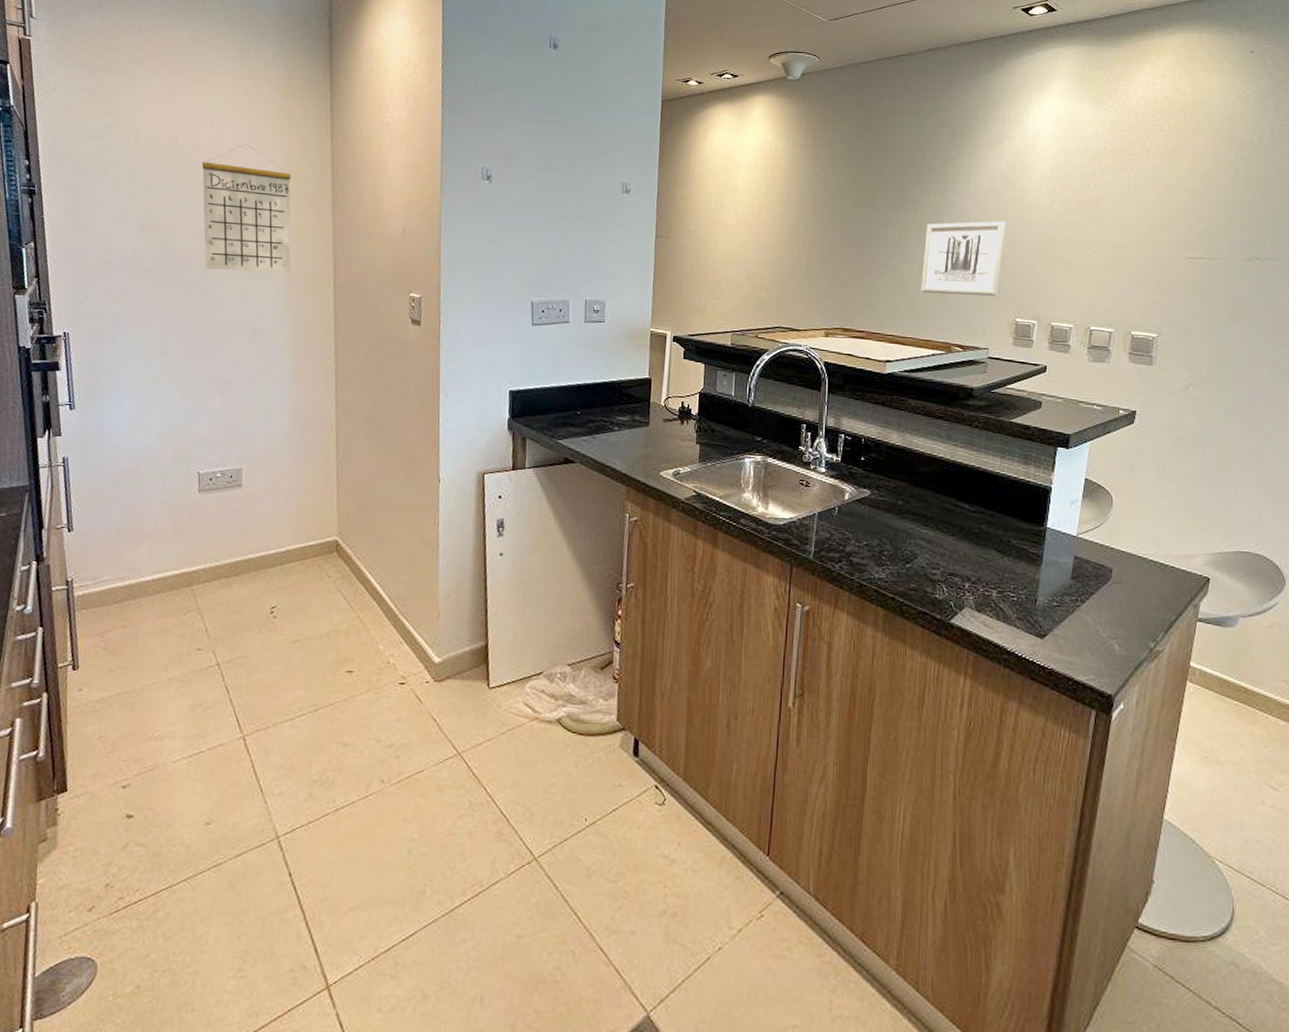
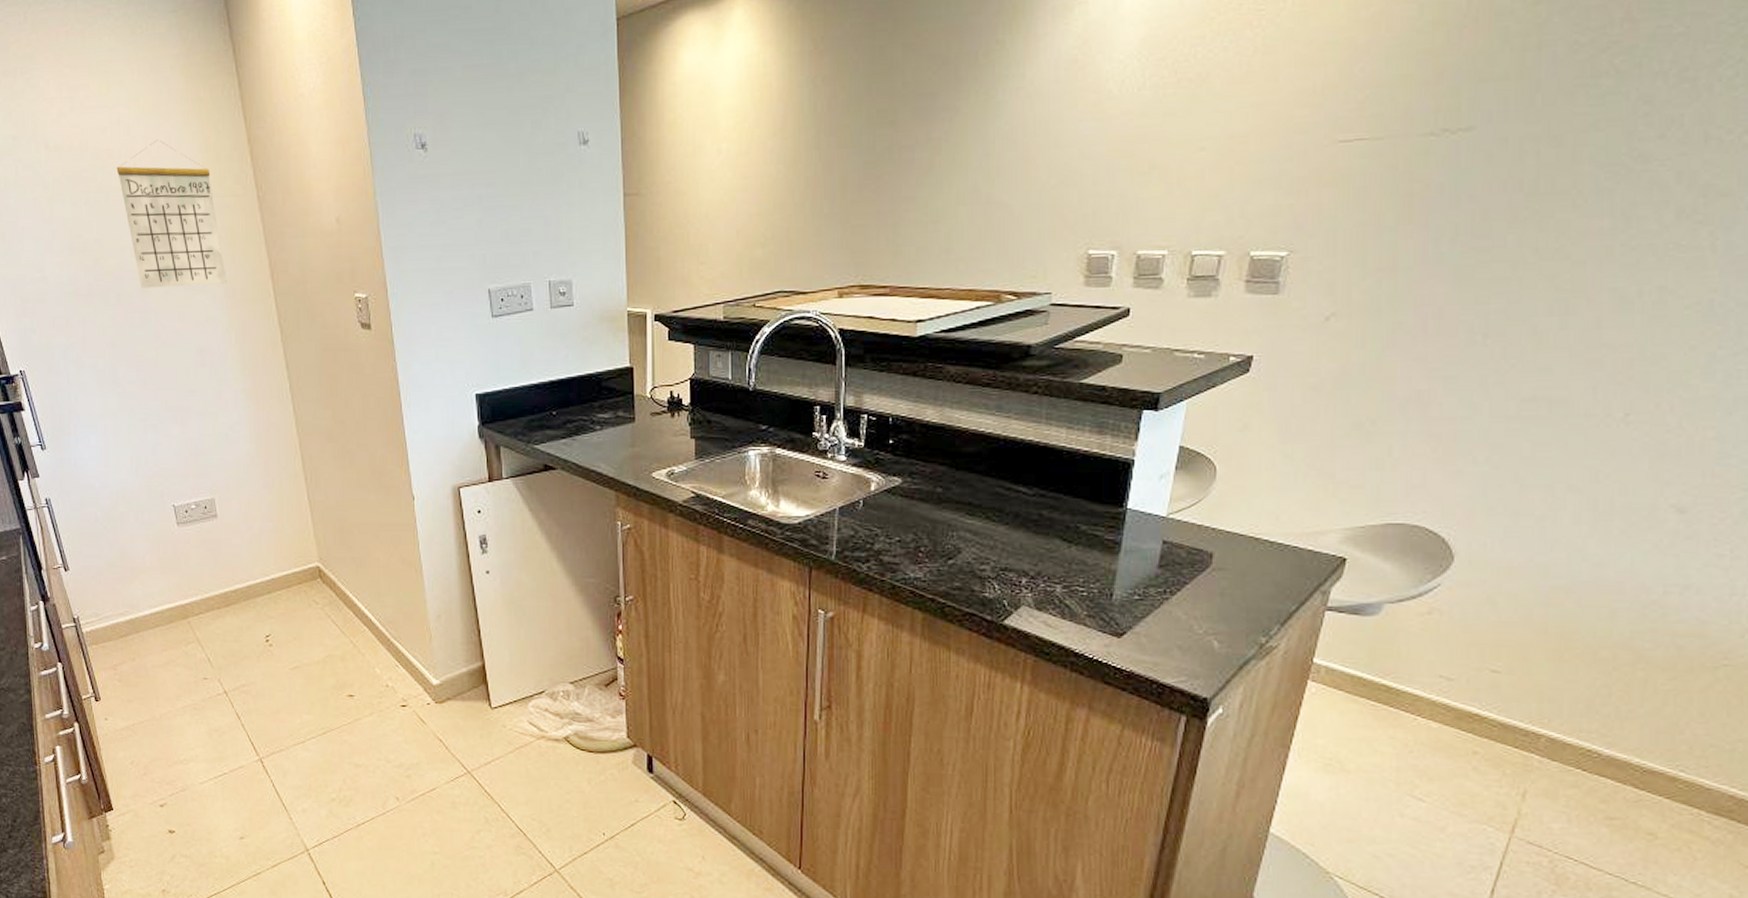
wall art: present [921,221,1007,296] -> none [960,122,1076,230]

